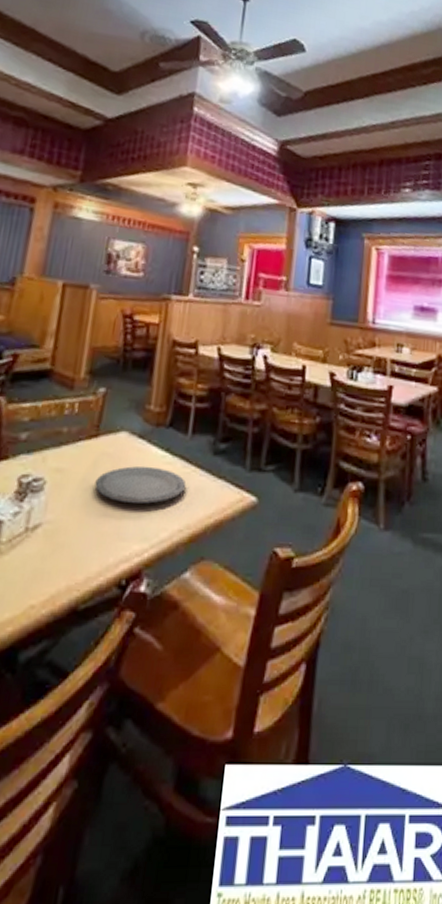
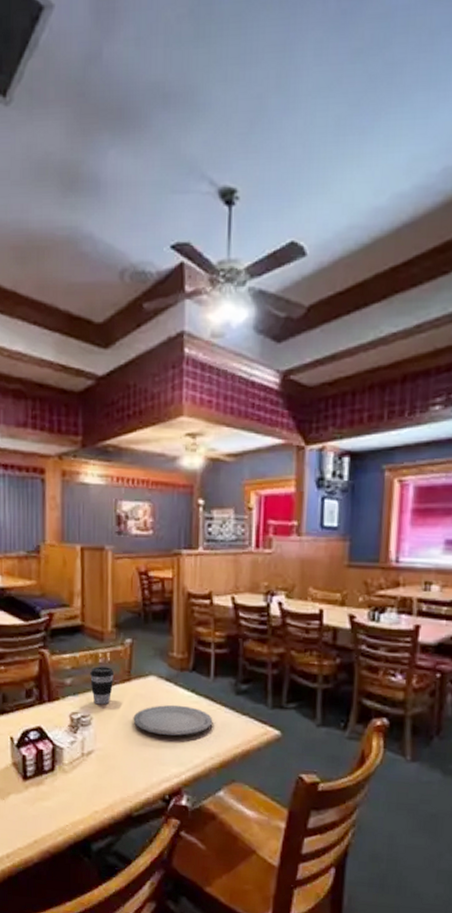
coffee cup: none [50,419,81,466] -> present [90,666,115,705]

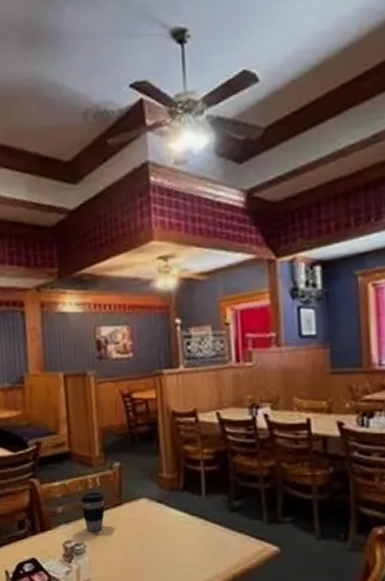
plate: present [133,704,213,736] -> none [127,526,209,558]

